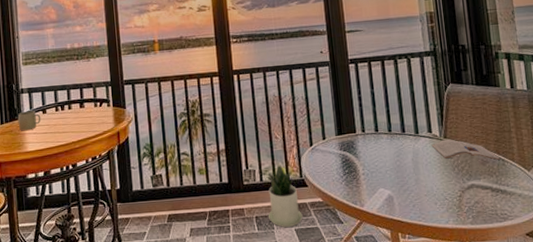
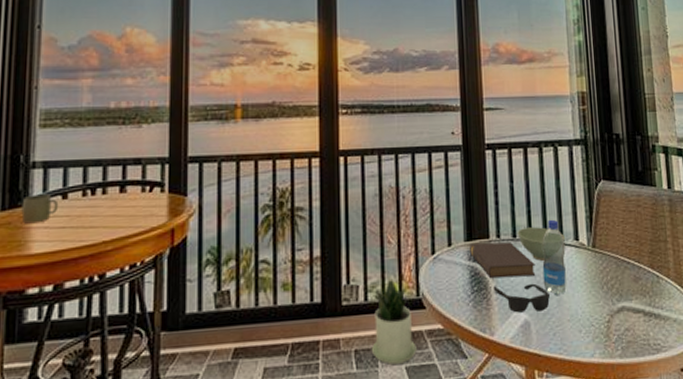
book: none [340,135,396,164] -> present [470,242,536,279]
sunglasses: none [361,167,410,190] -> present [493,283,551,313]
bowl: none [379,123,420,149] -> present [517,227,565,261]
bottle: none [400,116,423,177] -> present [542,219,566,296]
magazine: present [431,139,500,160] -> none [578,249,655,276]

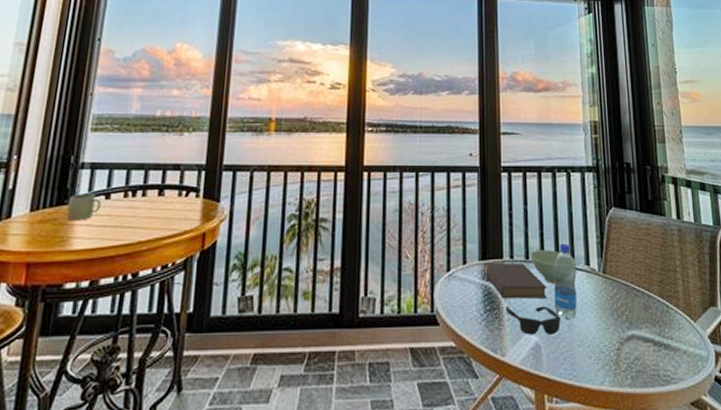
planter: present [372,278,417,365] -> none [386,293,429,380]

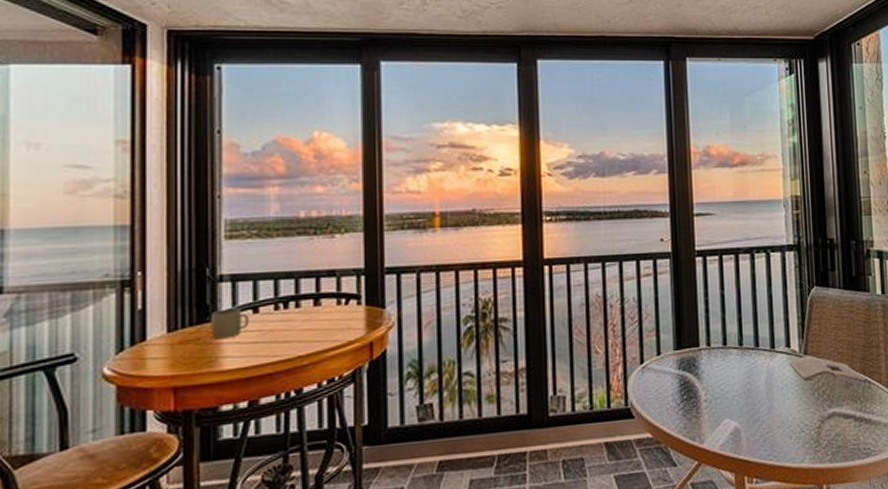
book: present [484,262,547,299] -> none [679,350,747,387]
sunglasses: present [505,306,562,336] -> none [702,391,761,421]
bowl: present [530,250,576,284] -> none [728,334,776,368]
bottle: present [554,243,577,320] -> none [753,326,777,403]
magazine: none [589,275,664,305] -> present [789,356,866,382]

